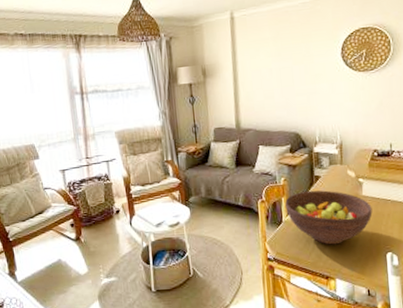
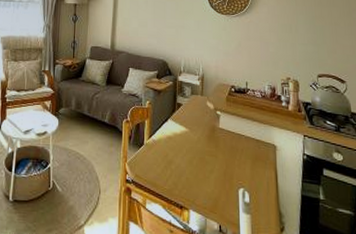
fruit bowl: present [285,190,373,245] -> none [148,116,228,174]

